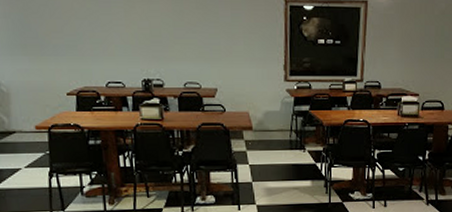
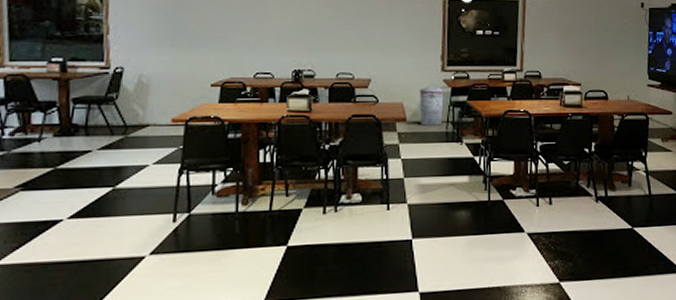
trash can: none [264,94,287,134] -> present [419,84,444,126]

